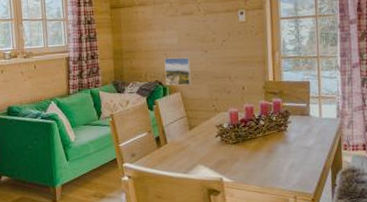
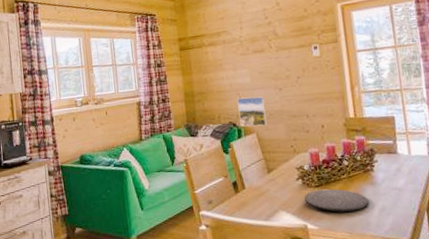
plate: none [222,146,280,167] -> present [304,189,369,212]

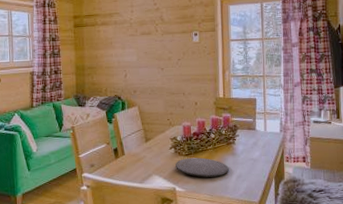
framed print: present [237,96,267,127] -> none [123,73,148,101]

